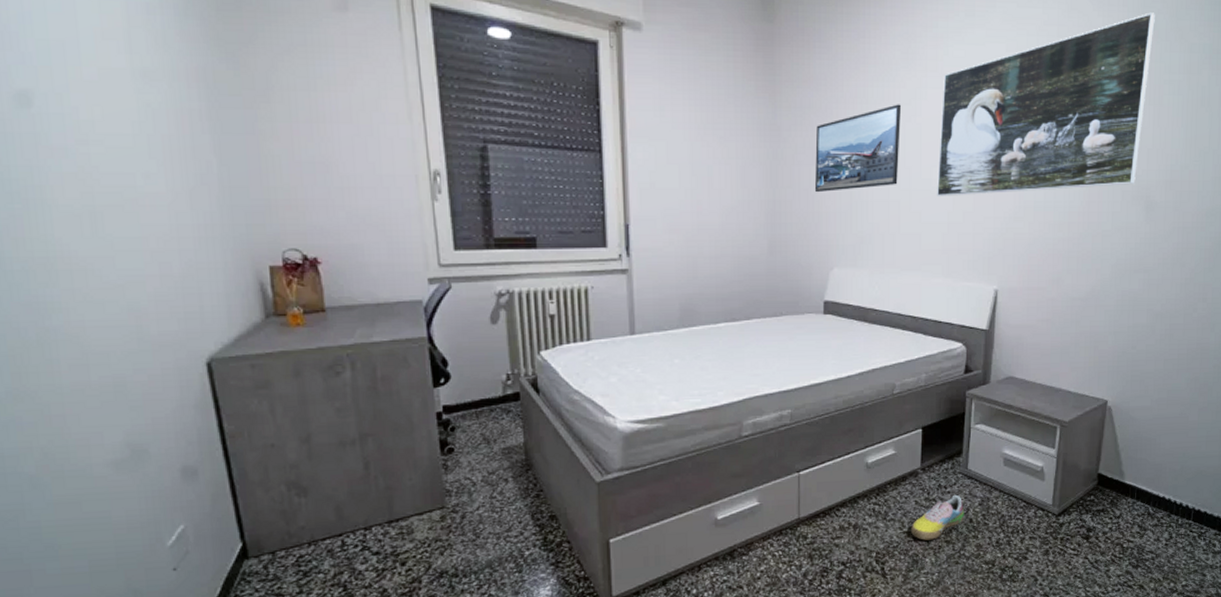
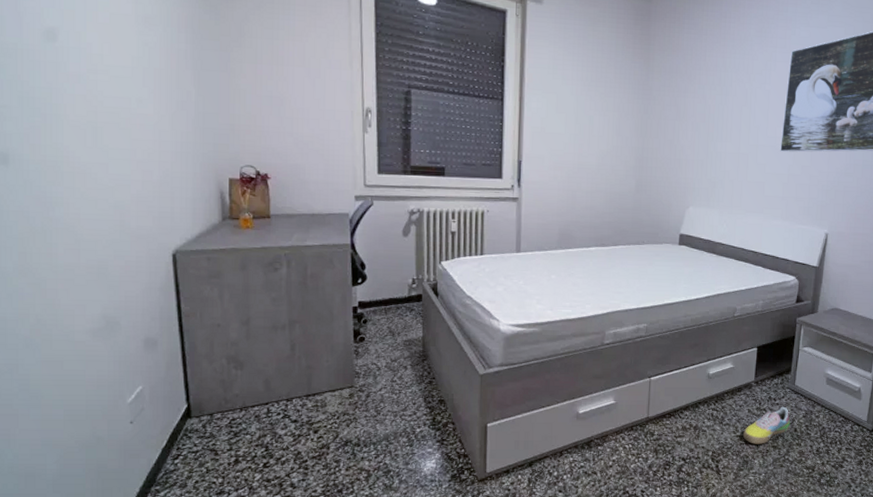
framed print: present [814,104,902,193] -> none [677,73,754,143]

